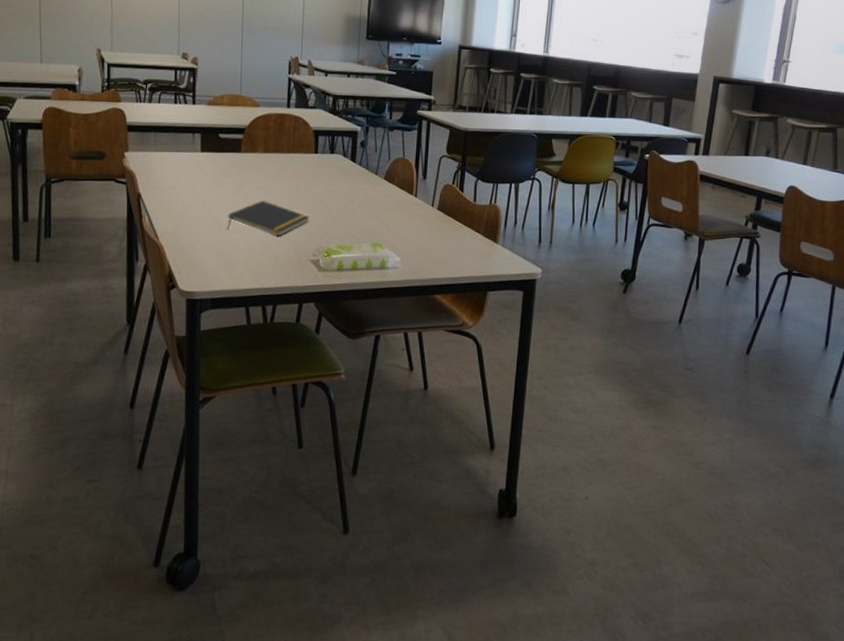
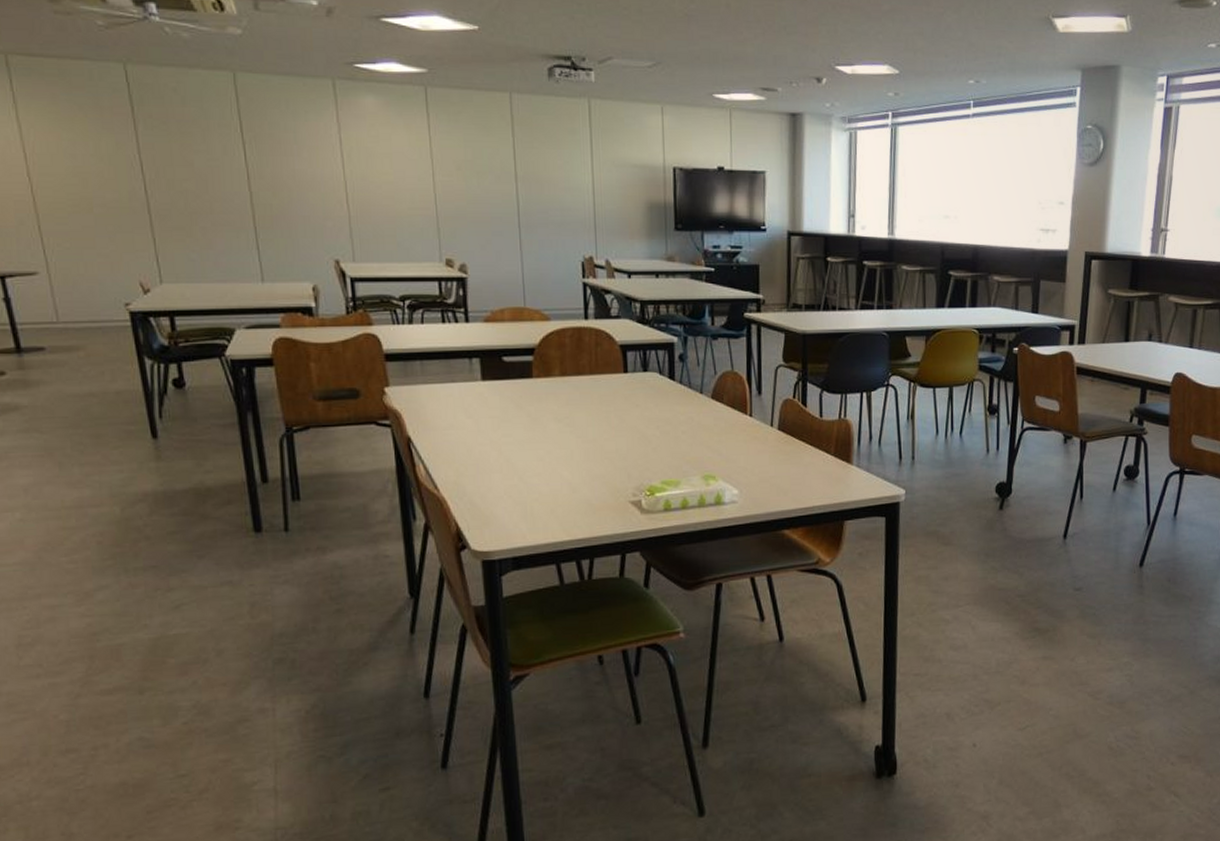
notepad: present [227,201,310,237] -> none [523,435,625,476]

